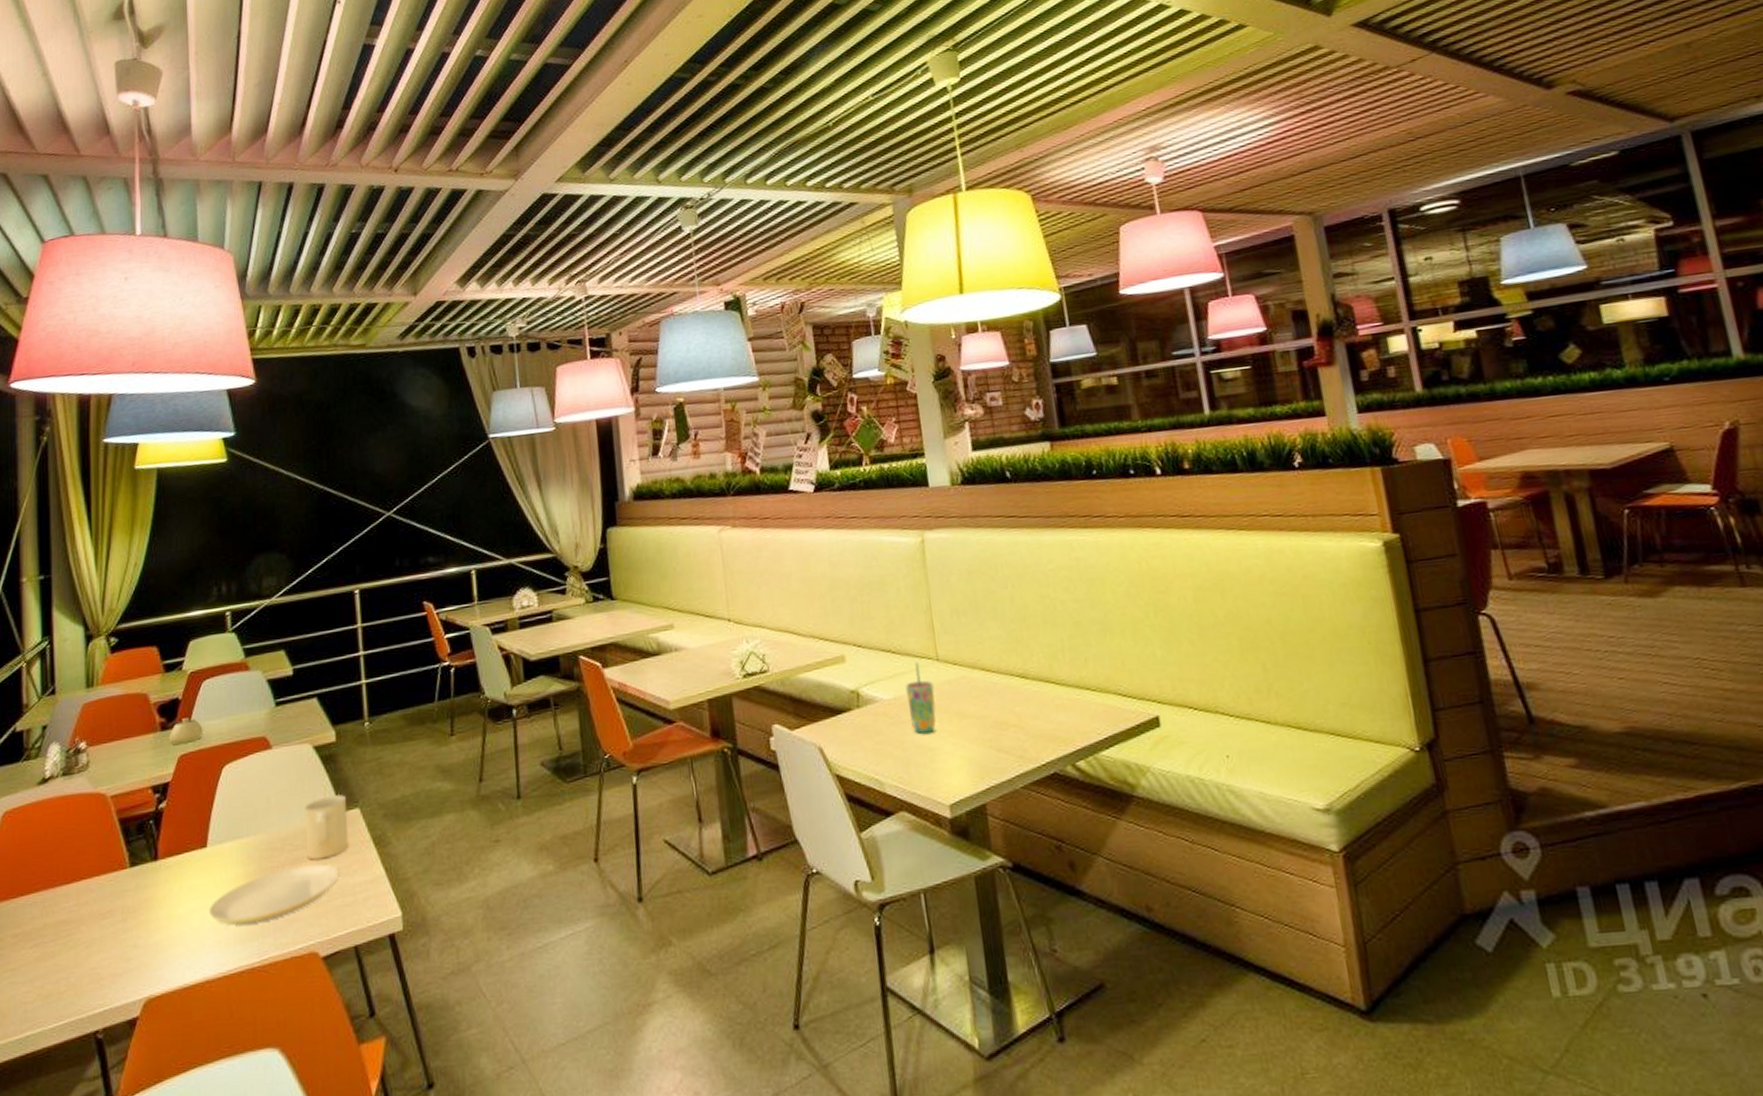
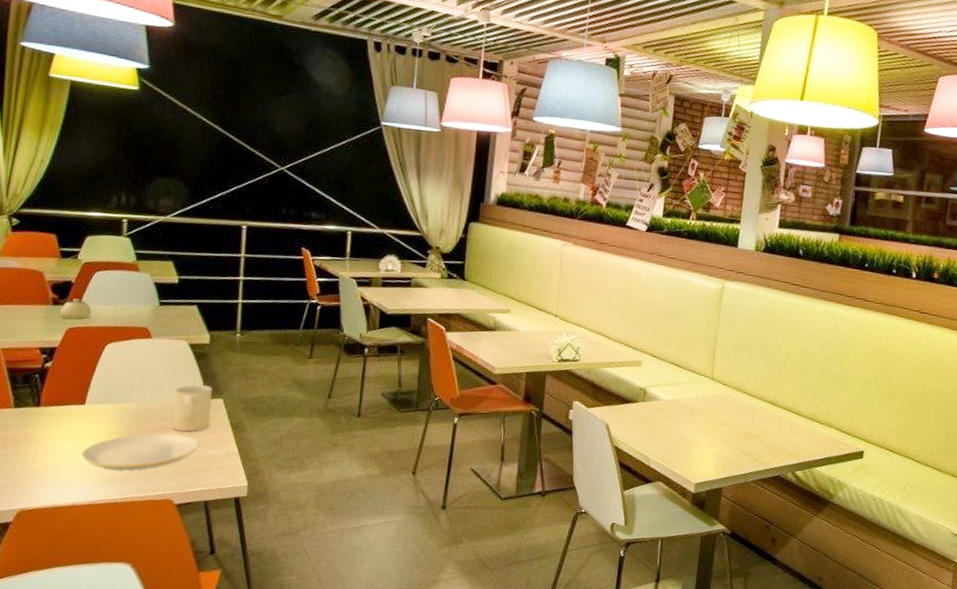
cup: present [905,662,936,734] -> none [680,377,705,430]

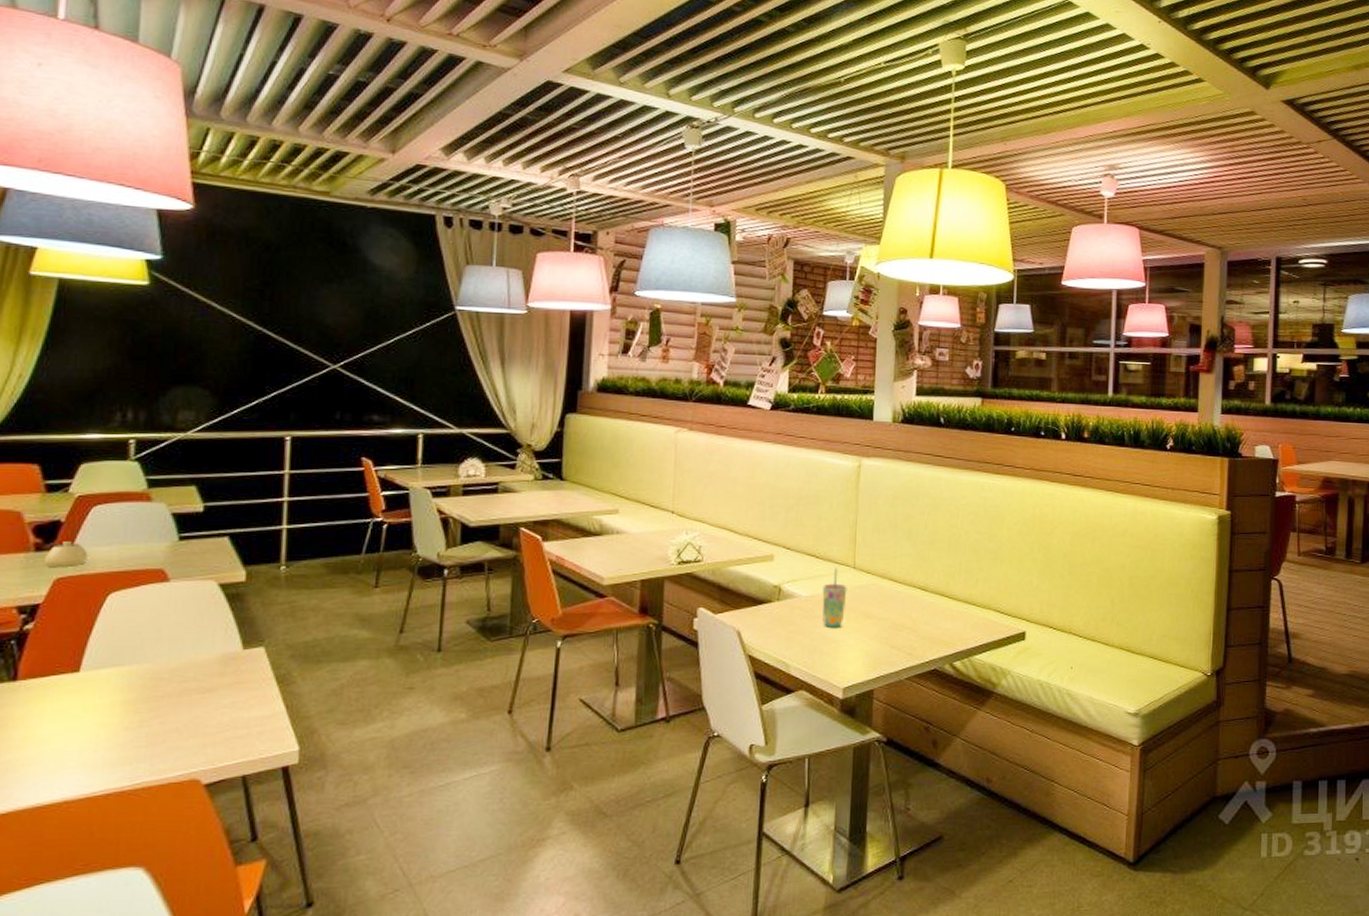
plate: present [82,433,199,470] -> none [75,696,234,748]
cup: present [172,384,213,432] -> none [197,631,251,693]
cup: none [680,377,705,430] -> present [821,568,847,627]

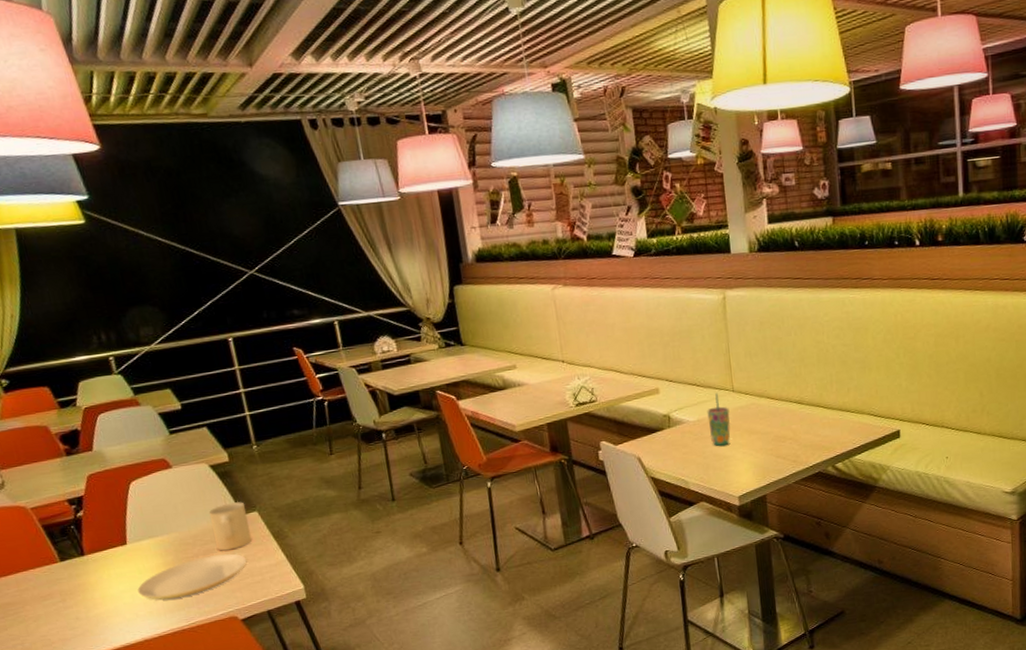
sugar bowl: present [43,540,88,568] -> none [74,444,107,467]
plate: none [75,696,234,748] -> present [137,553,247,600]
cup: none [197,631,251,693] -> present [208,501,252,551]

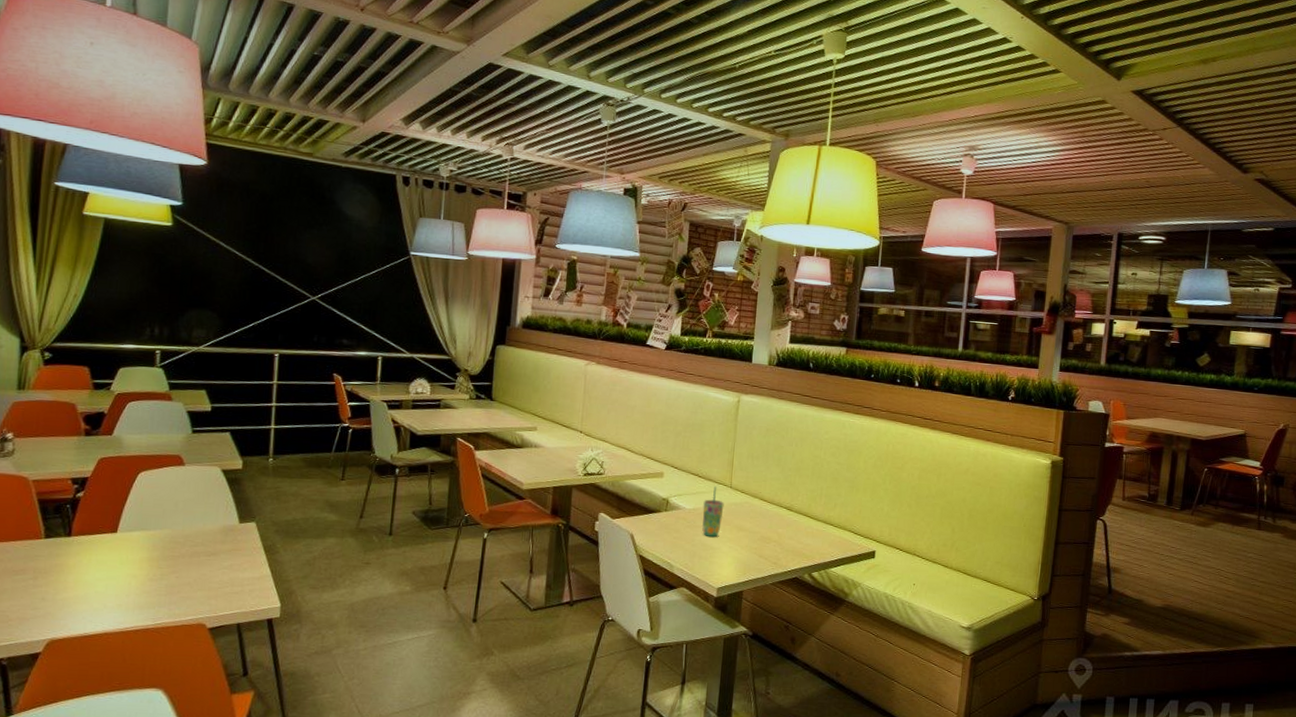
plate: present [137,553,247,600] -> none [113,557,232,595]
cup: present [208,501,252,551] -> none [204,509,246,556]

